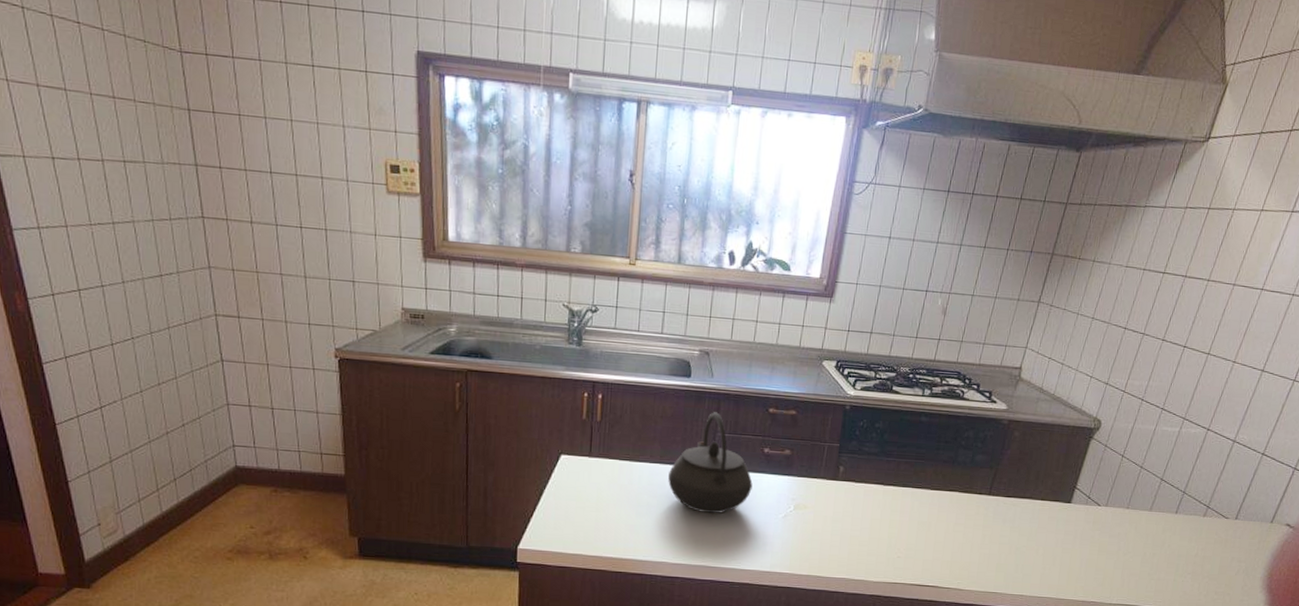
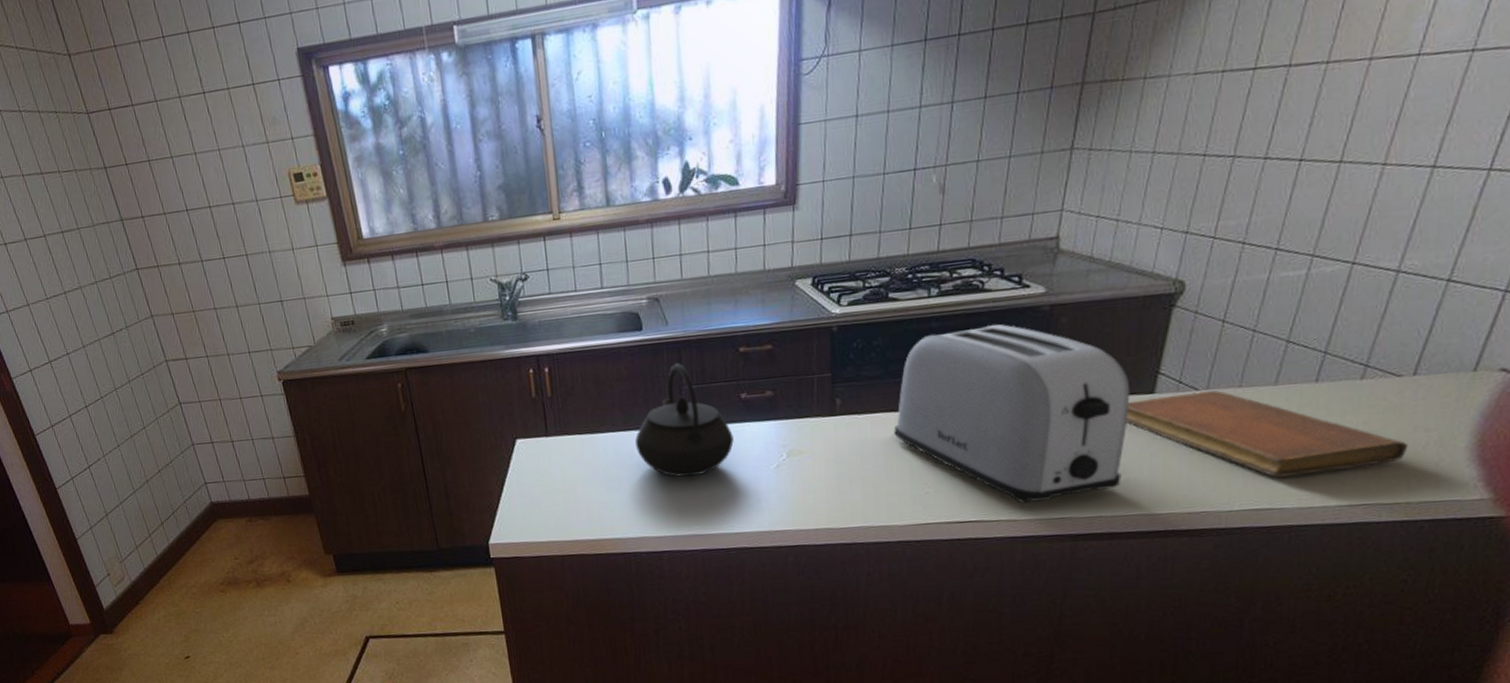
toaster: none [880,426,1055,577] -> present [893,324,1130,504]
notebook: none [1048,506,1227,583] -> present [1125,390,1408,478]

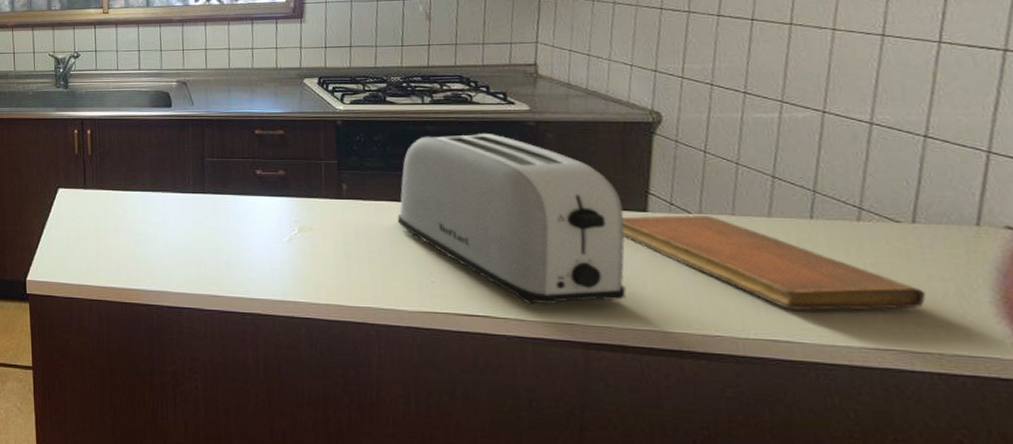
kettle: present [635,363,734,477] -> none [162,138,250,240]

